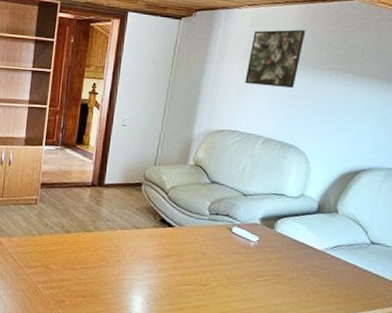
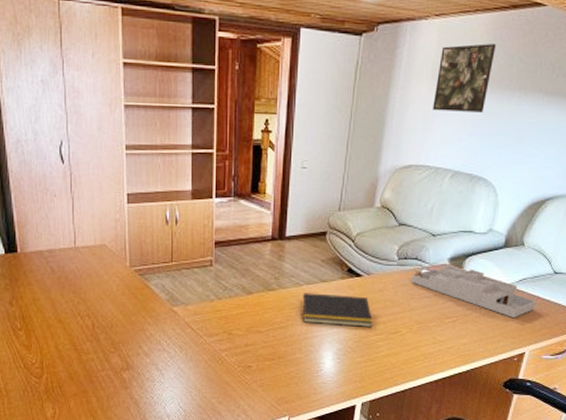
notepad: none [115,237,183,277] -> present [301,293,373,327]
desk organizer: none [222,225,353,284] -> present [411,265,537,318]

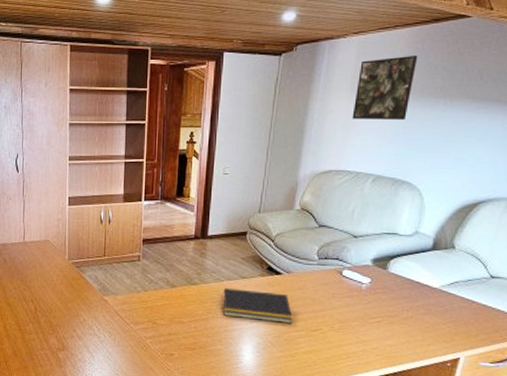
desk organizer: present [411,265,537,318] -> none [332,266,471,321]

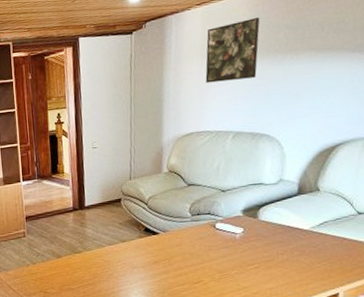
notepad: present [222,288,293,323] -> none [105,251,175,279]

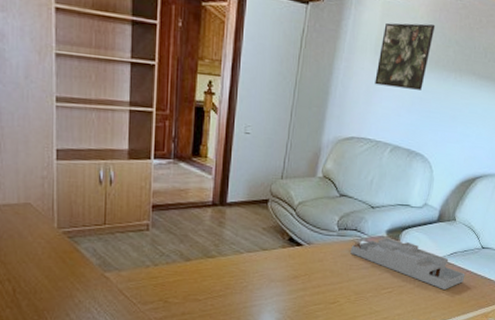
desk organizer: none [207,216,343,260] -> present [350,237,465,290]

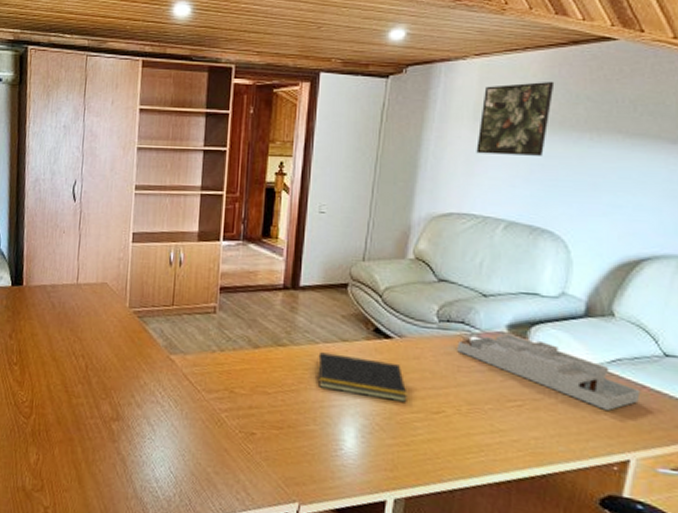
notepad: none [241,261,312,297] -> present [316,352,408,402]

